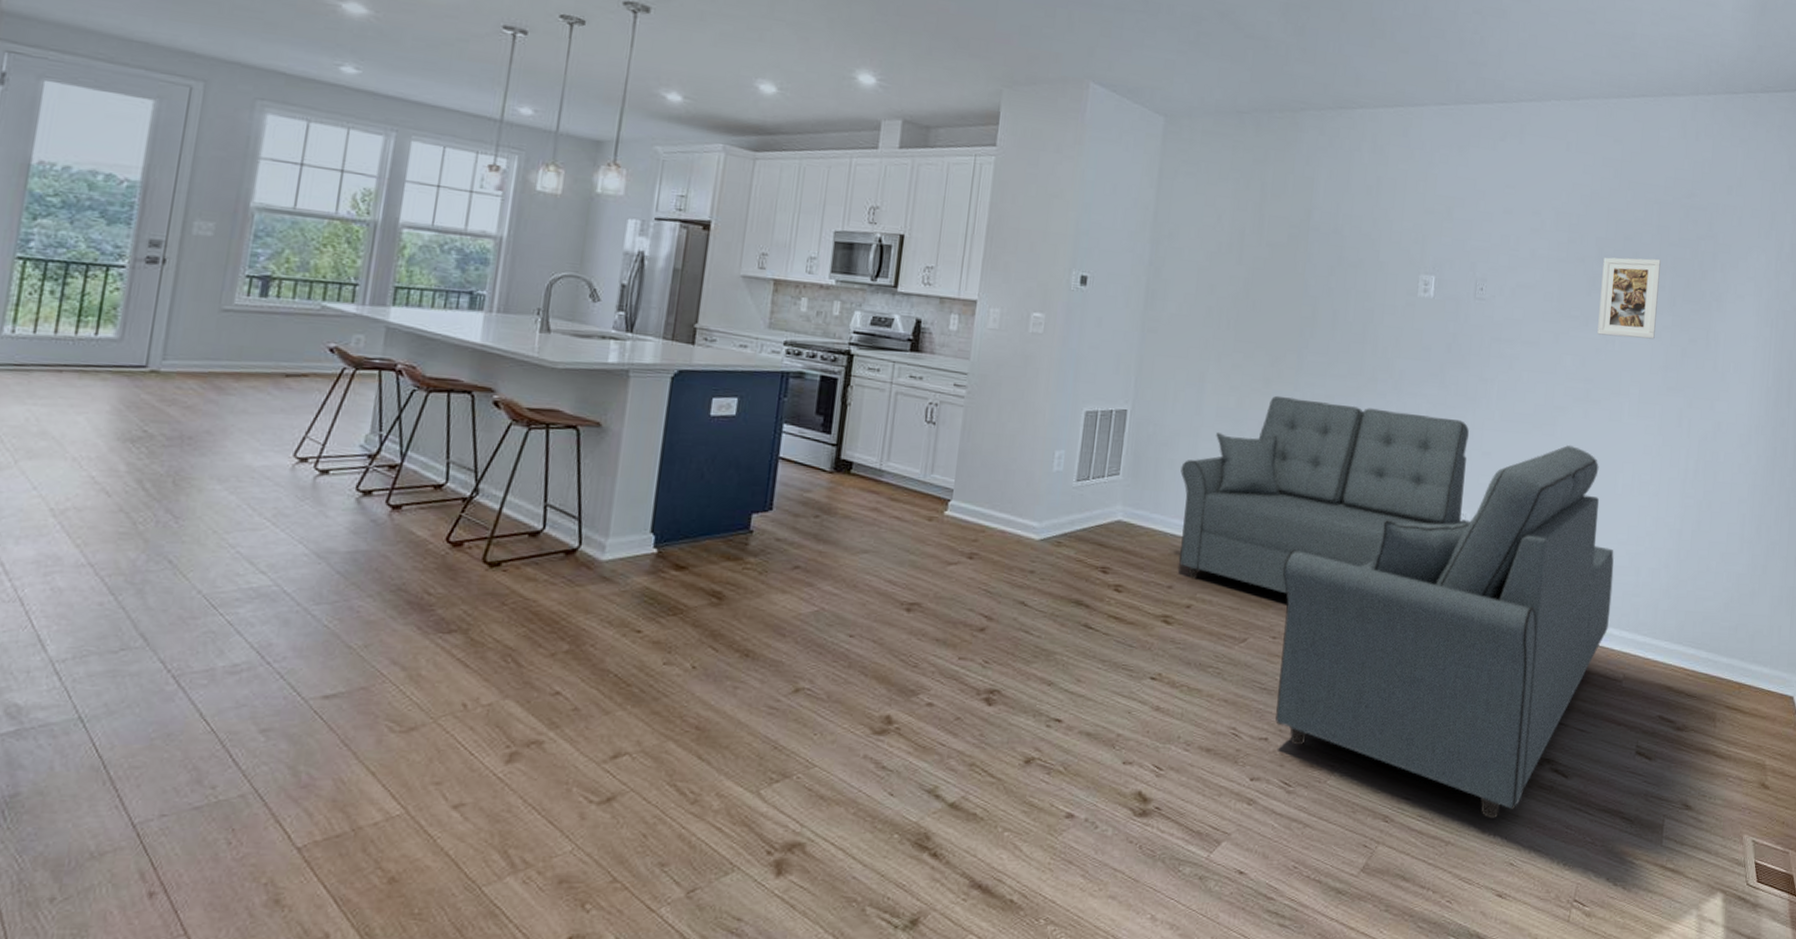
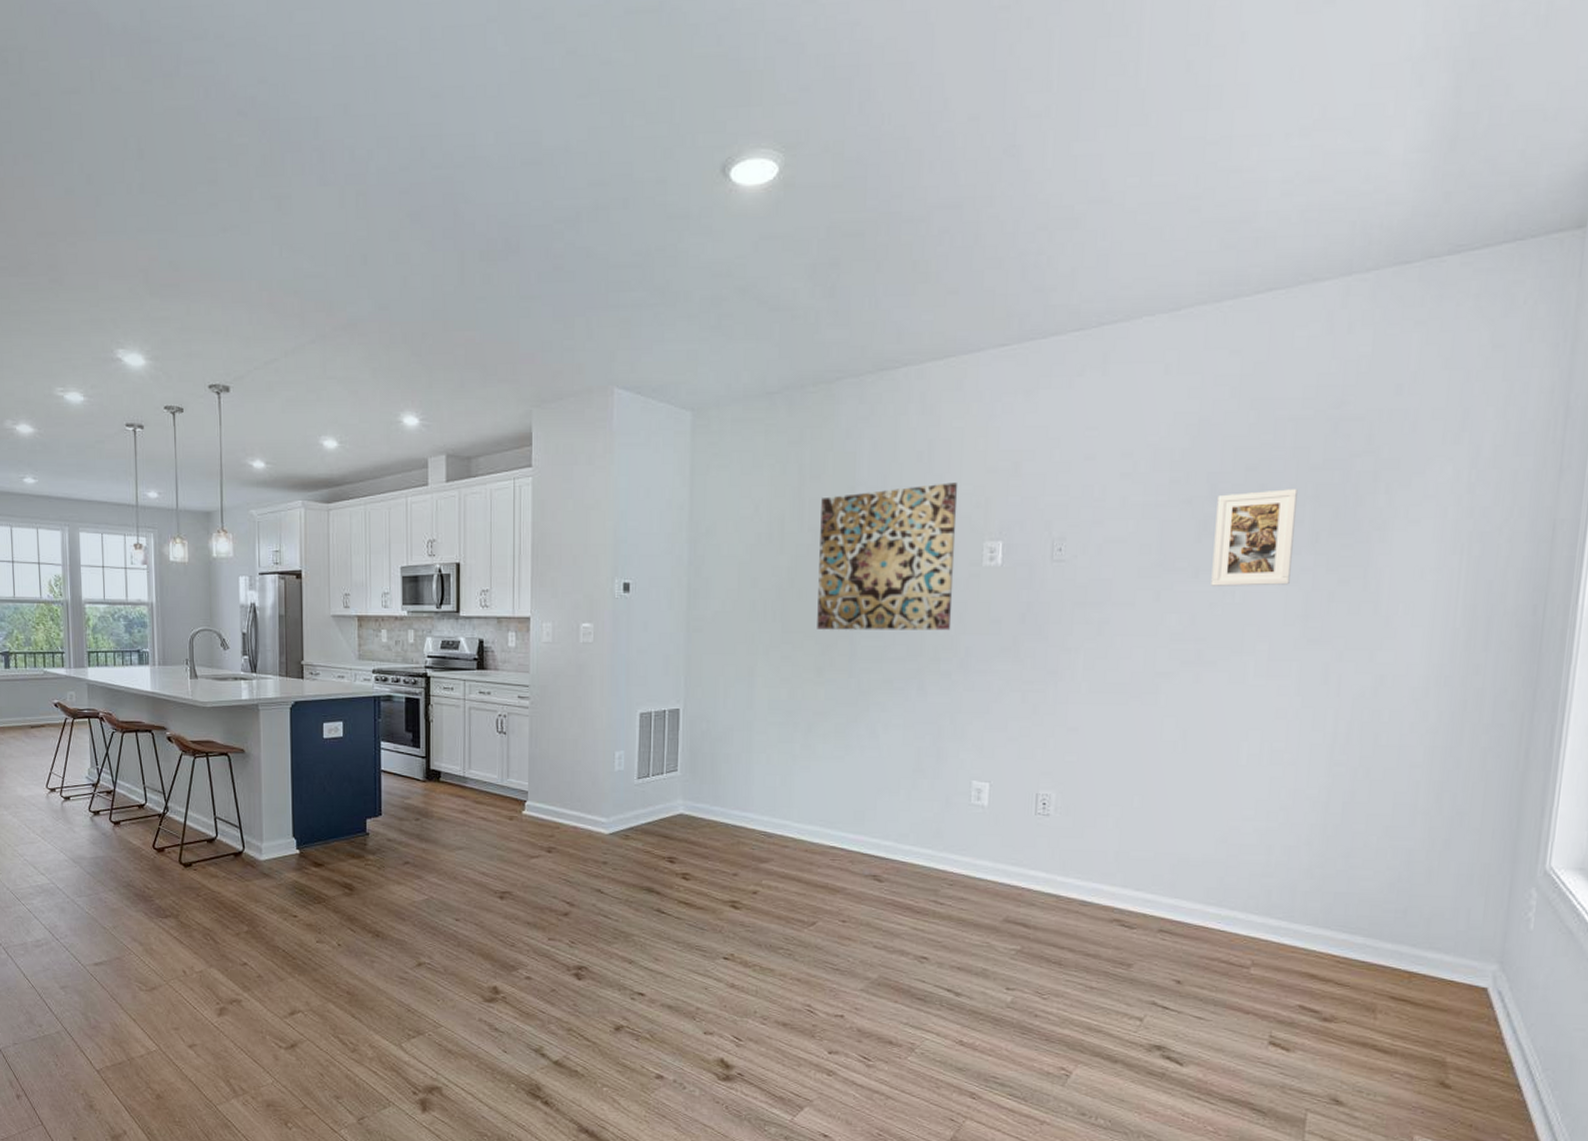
sofa: present [1179,395,1614,819] -> none [737,684,1238,1102]
wall art: none [1268,216,1401,353] -> present [817,482,958,631]

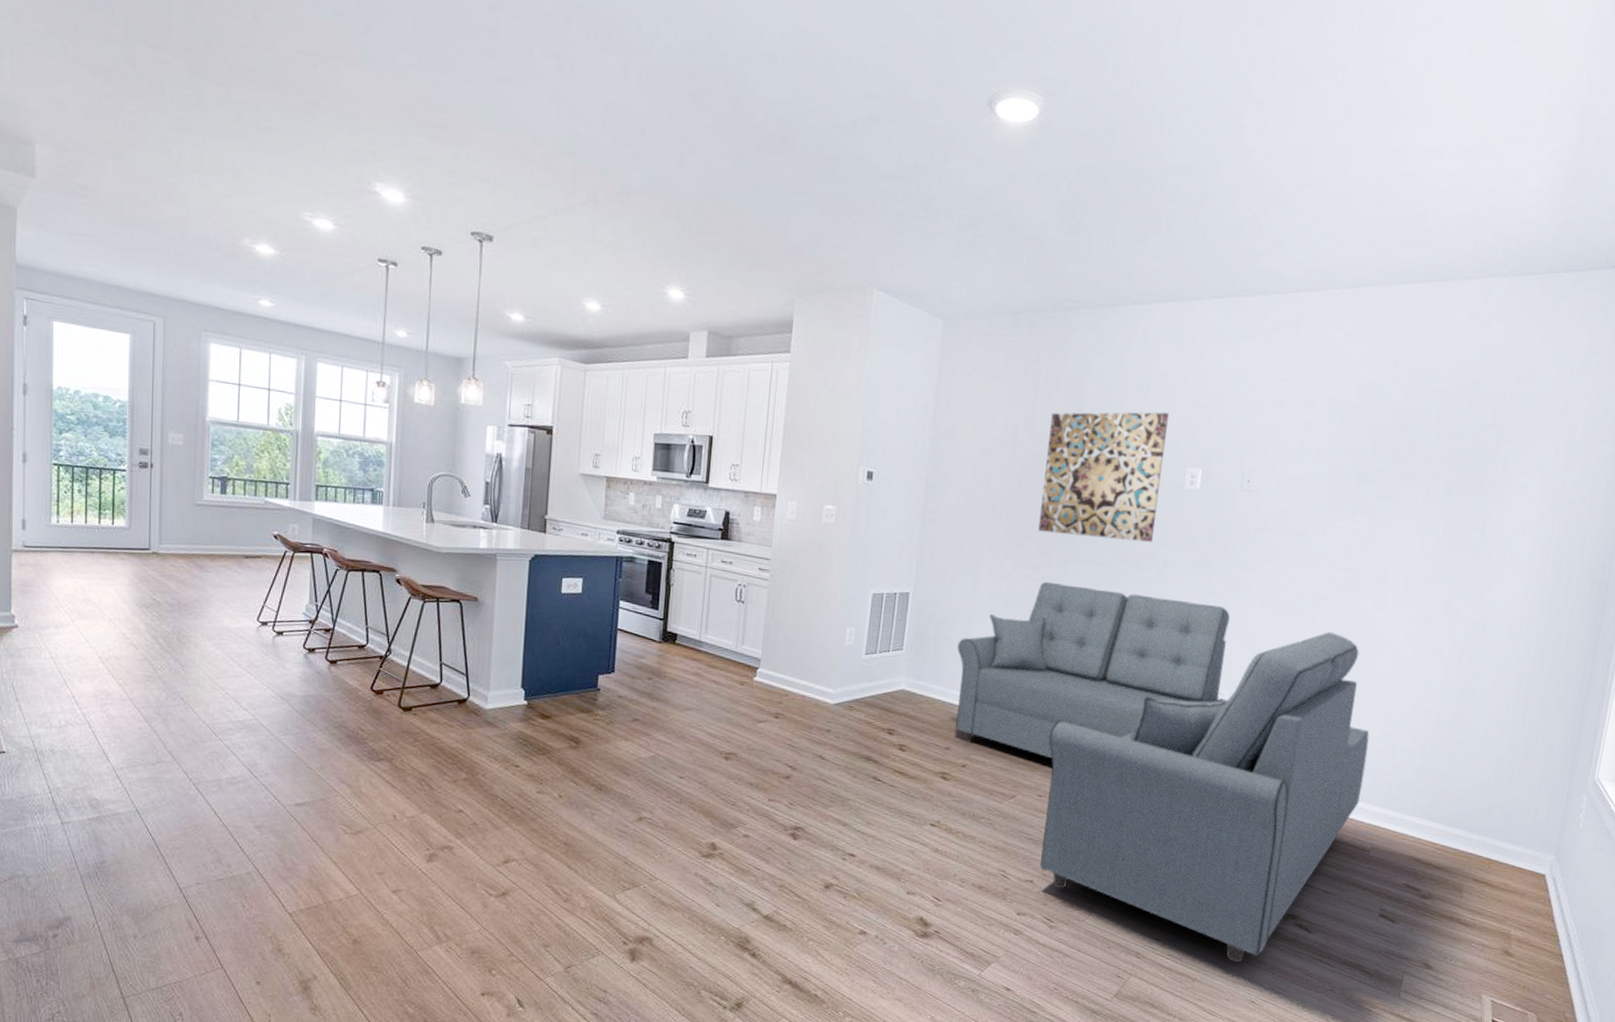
sofa: none [737,684,1238,1102] -> present [956,581,1370,963]
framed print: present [1211,489,1298,586] -> none [1365,448,1438,530]

